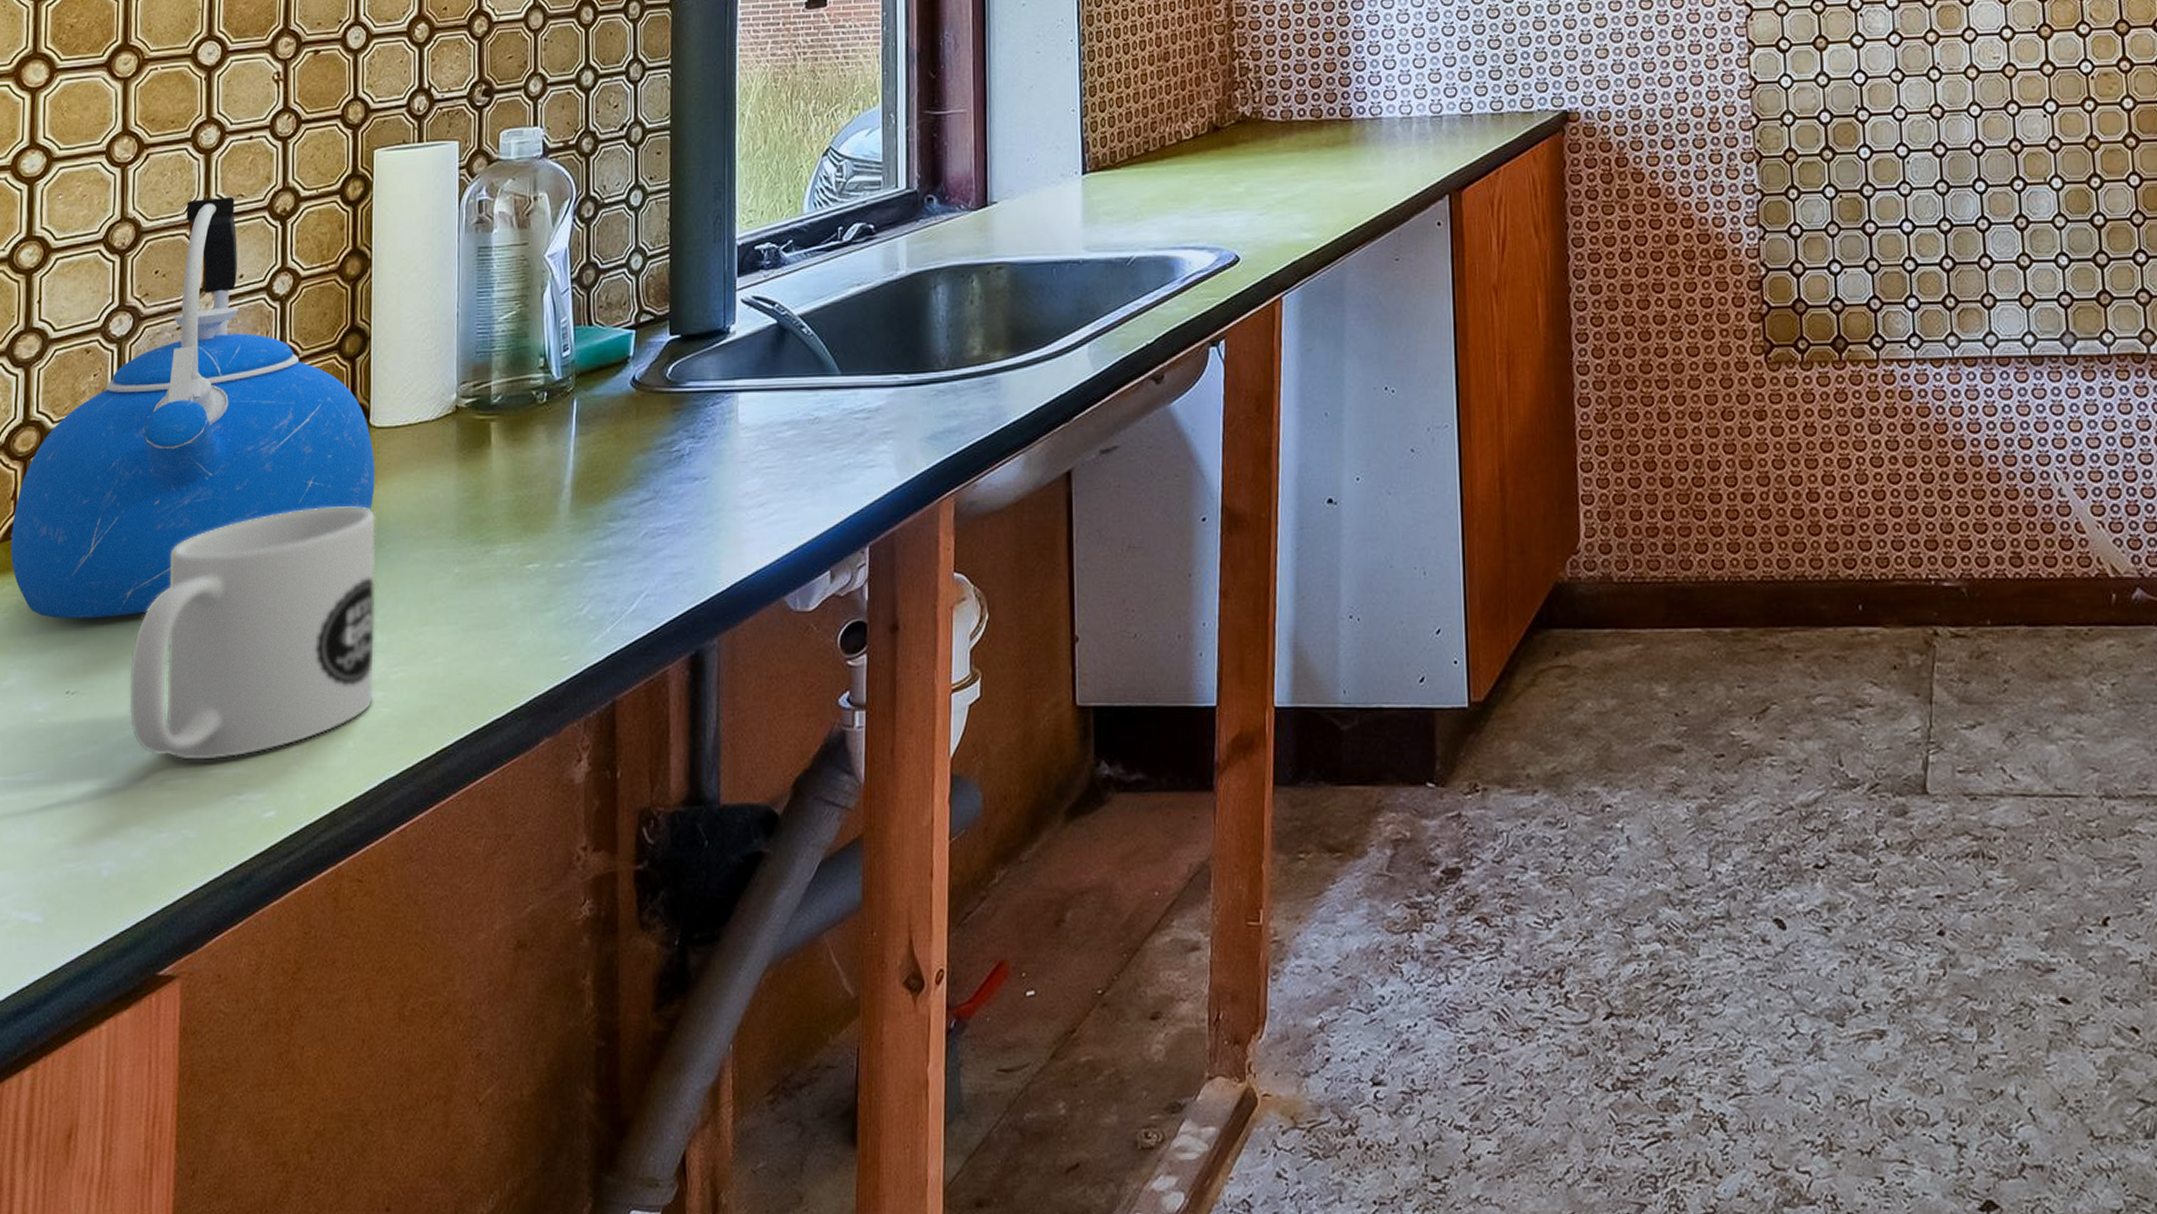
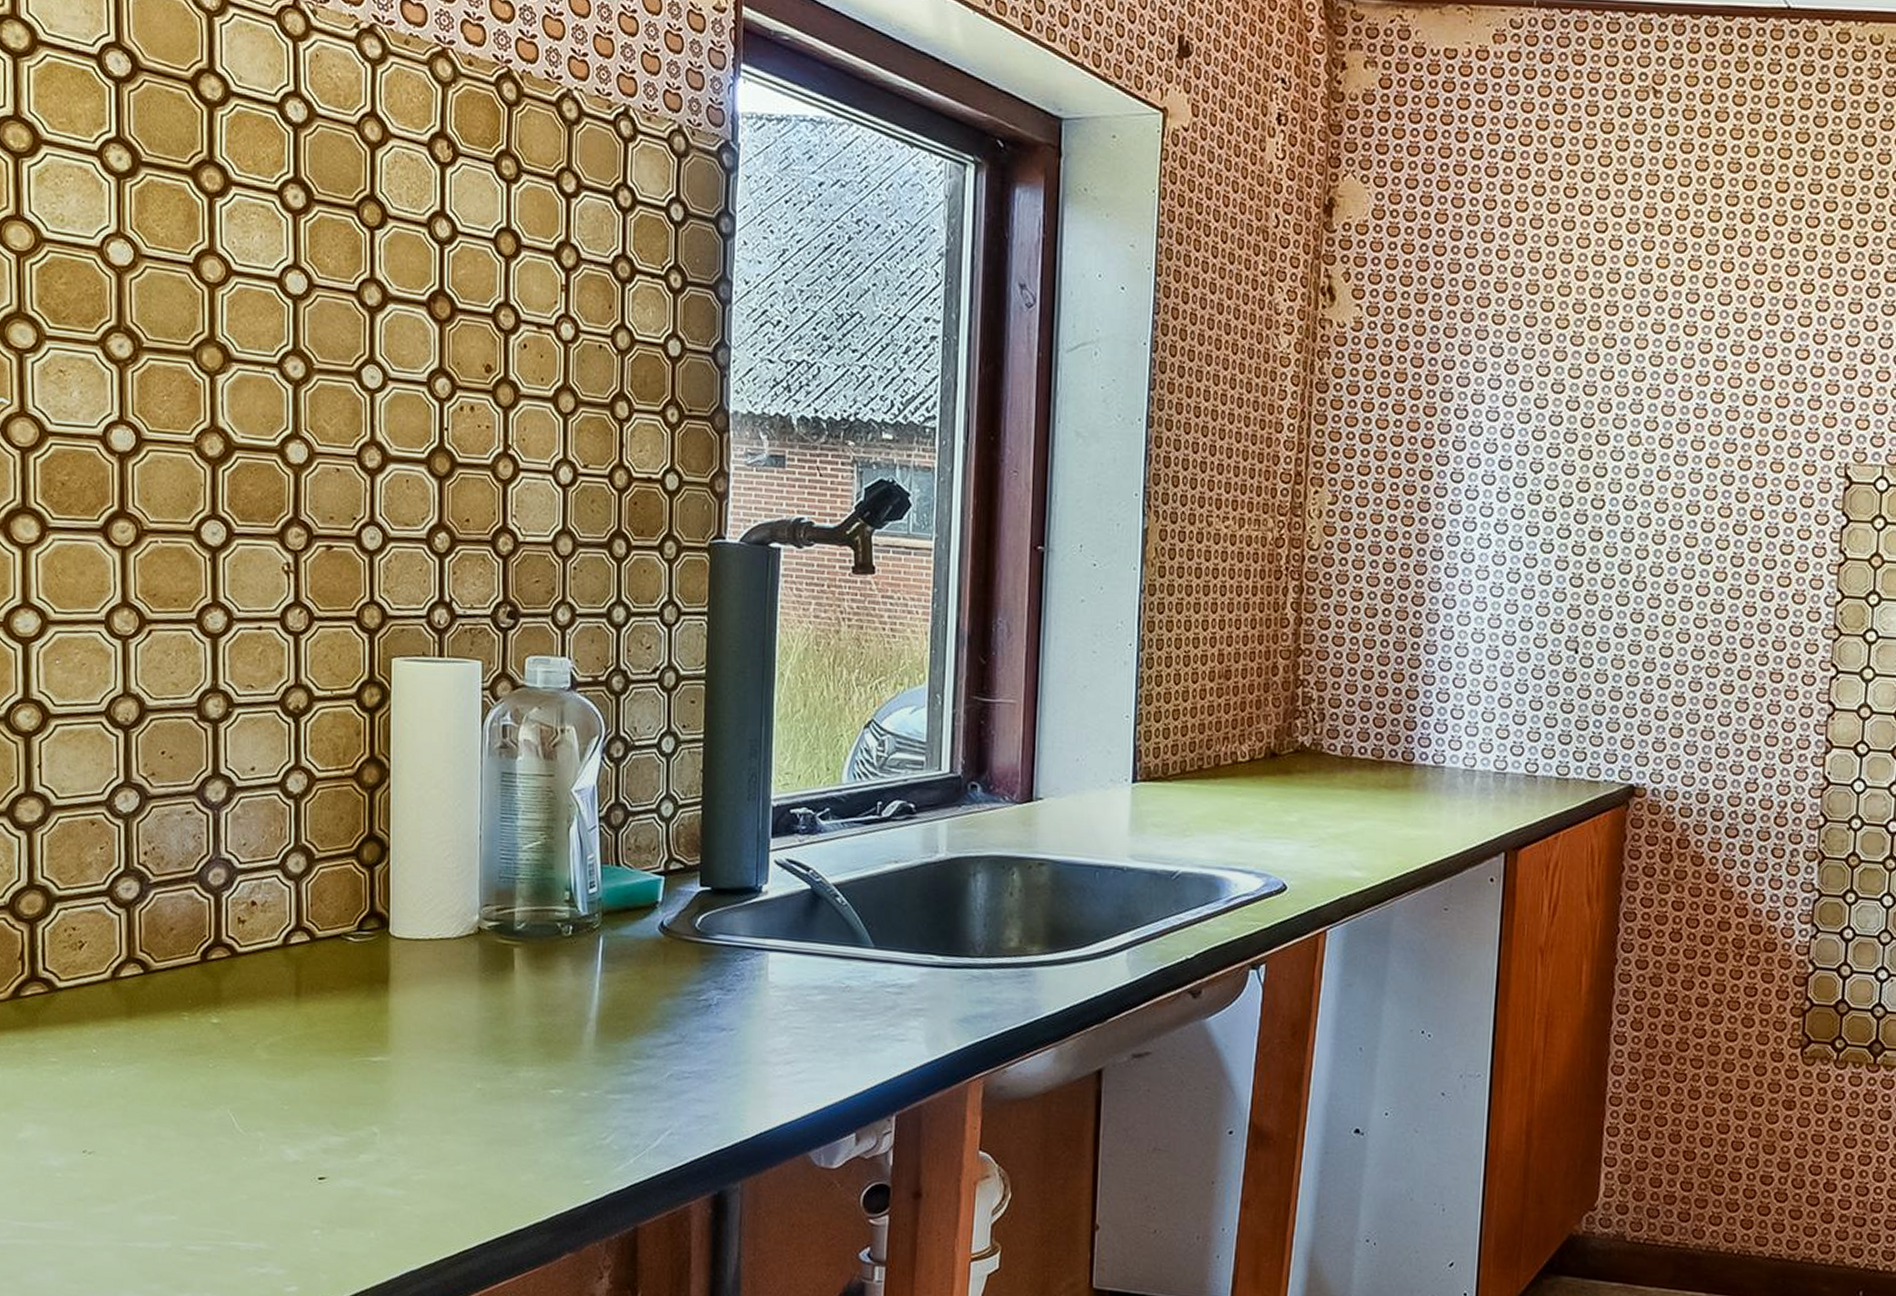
kettle: present [10,196,375,619] -> none [20,684,395,1087]
mug: present [128,506,376,762] -> none [146,1008,396,1234]

